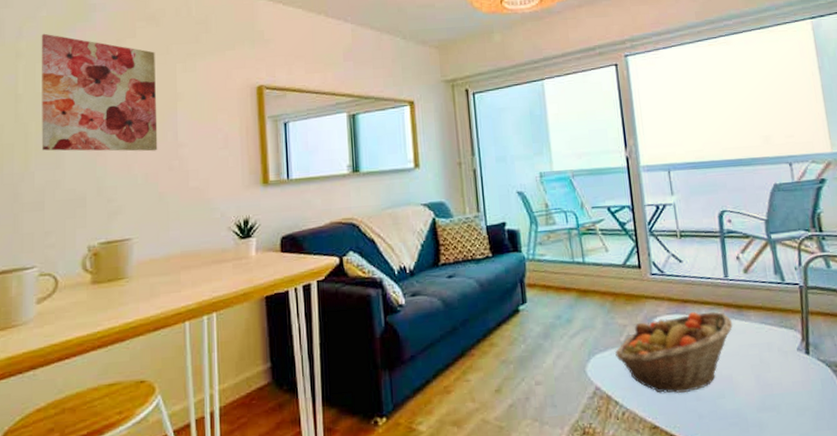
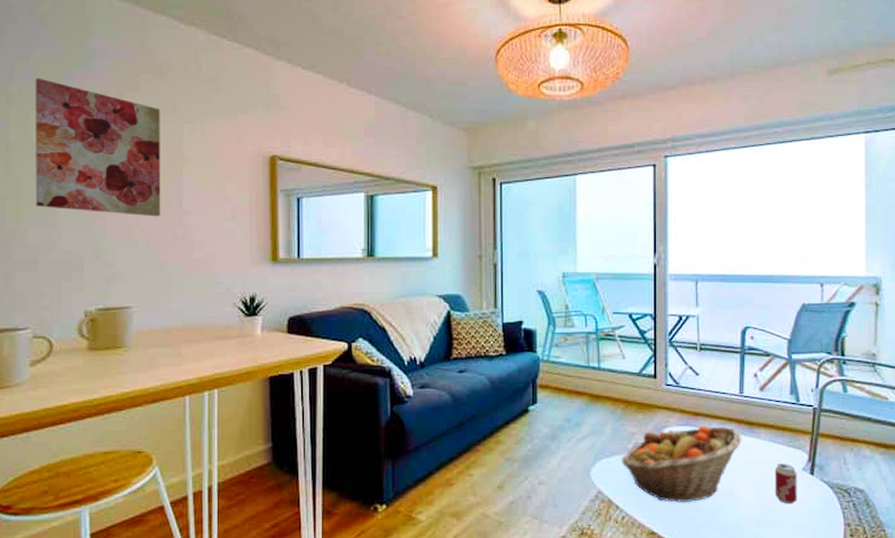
beverage can: none [769,345,797,387] -> present [775,464,797,504]

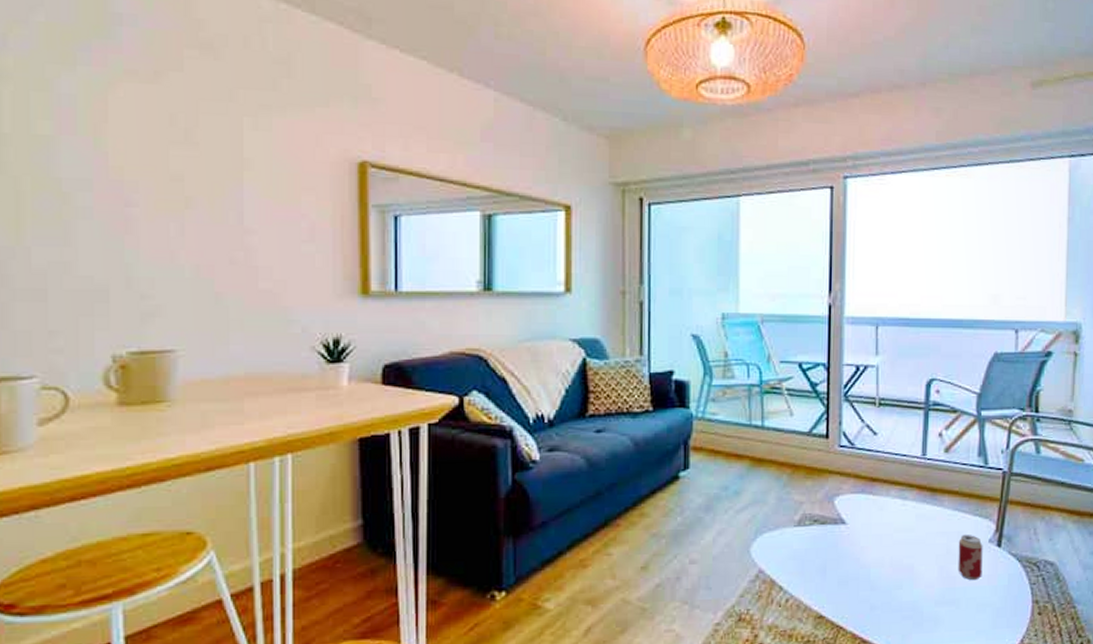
wall art: present [35,77,161,217] -> none [37,47,214,236]
fruit basket: present [621,425,742,503] -> none [786,492,924,582]

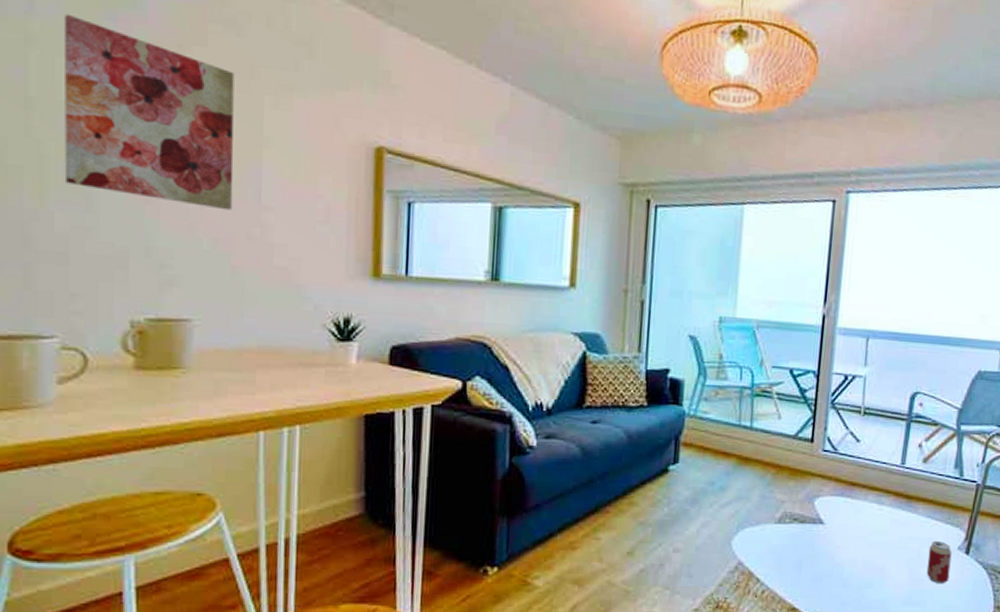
wall art: none [37,47,214,236] -> present [63,13,234,211]

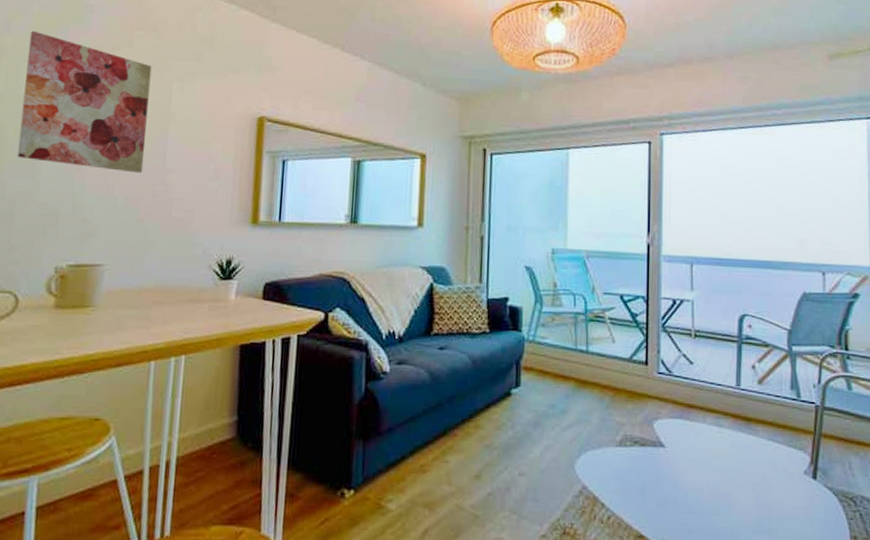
beverage can: present [926,541,952,584] -> none [774,465,799,511]

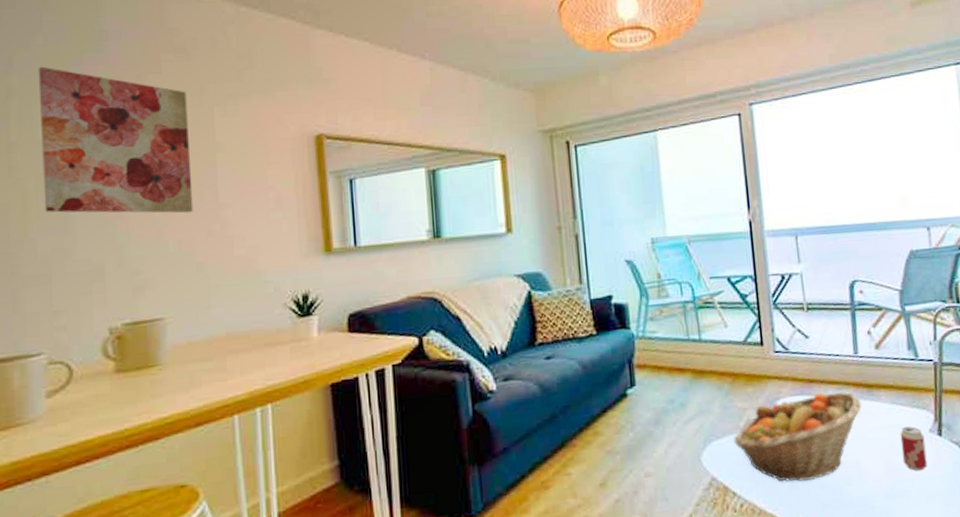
fruit basket: none [609,419,739,505] -> present [734,391,862,482]
beverage can: none [774,465,799,511] -> present [900,426,928,471]

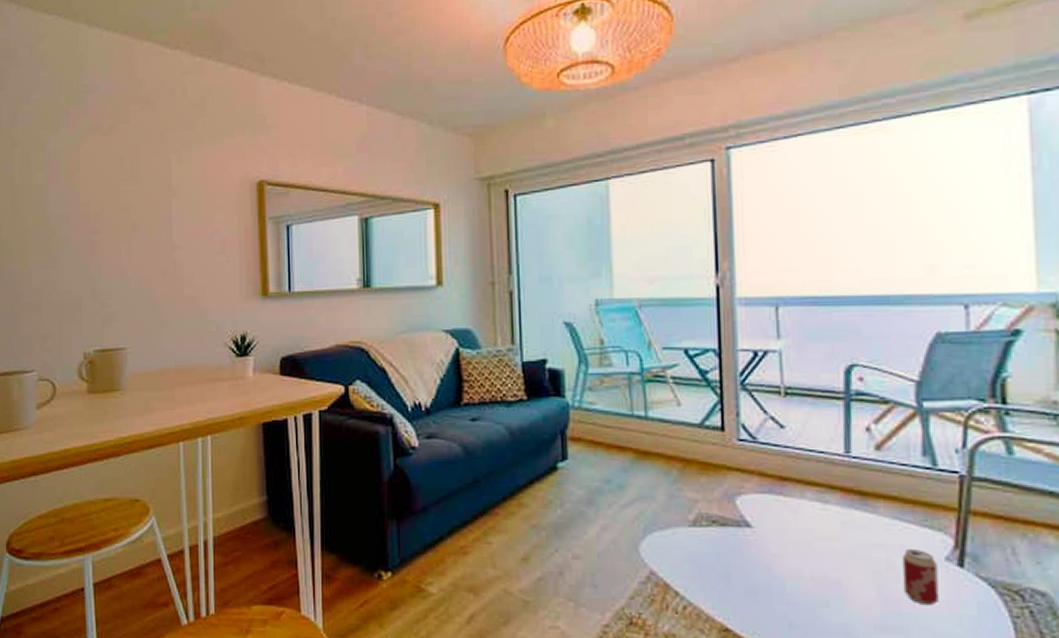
wall art: present [38,66,194,214] -> none [35,118,152,253]
fruit basket: present [734,391,862,482] -> none [680,494,851,595]

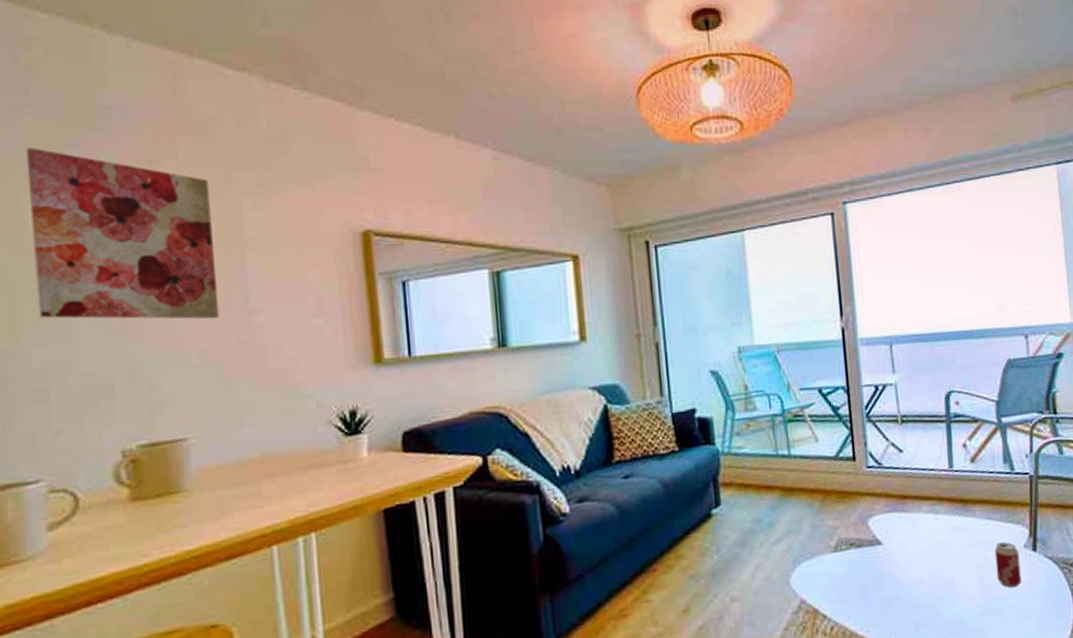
wall art: none [35,118,152,253] -> present [25,147,220,320]

